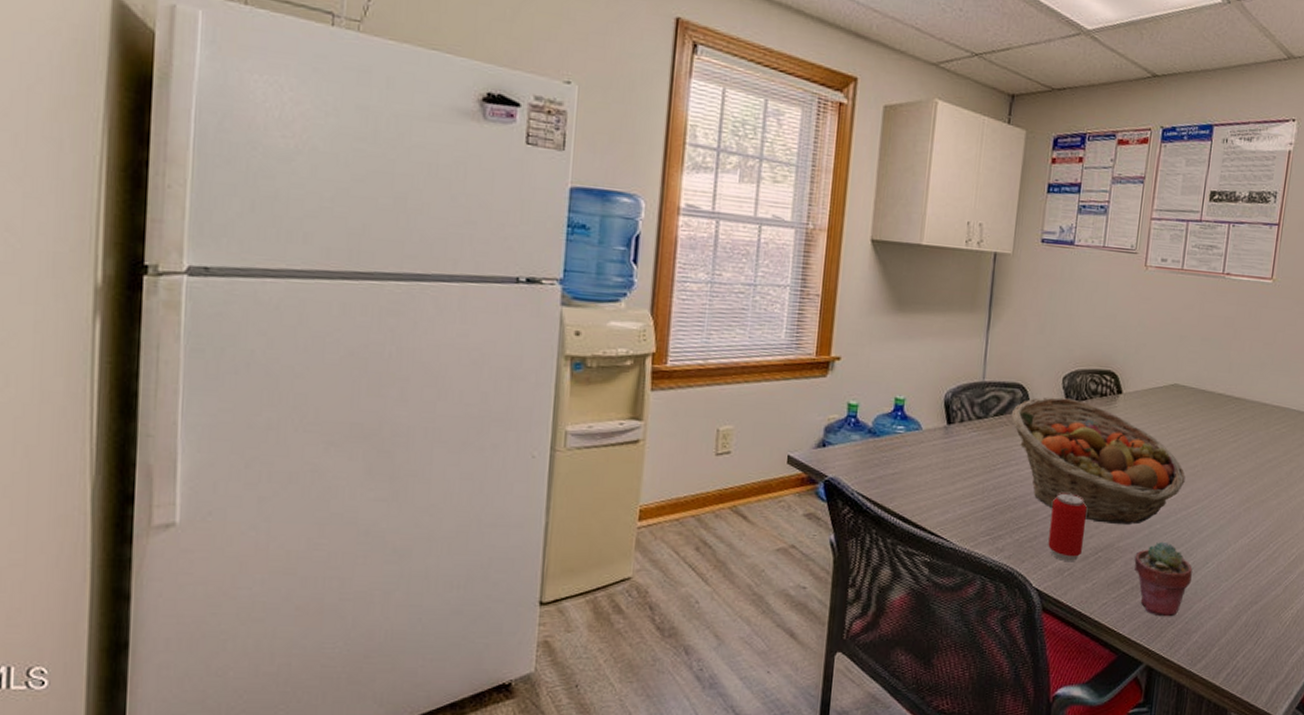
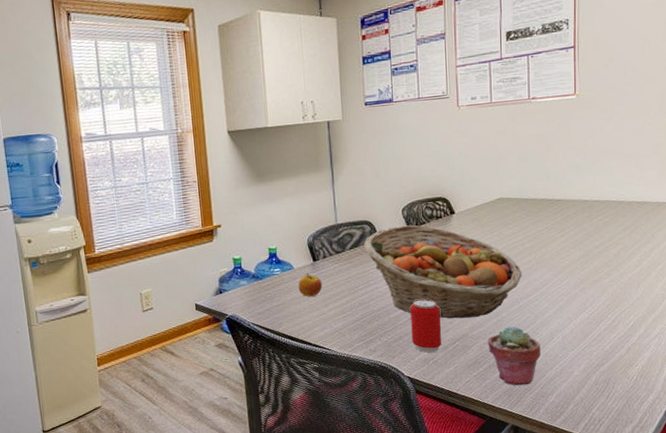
apple: none [922,438,954,469] -> present [298,273,323,297]

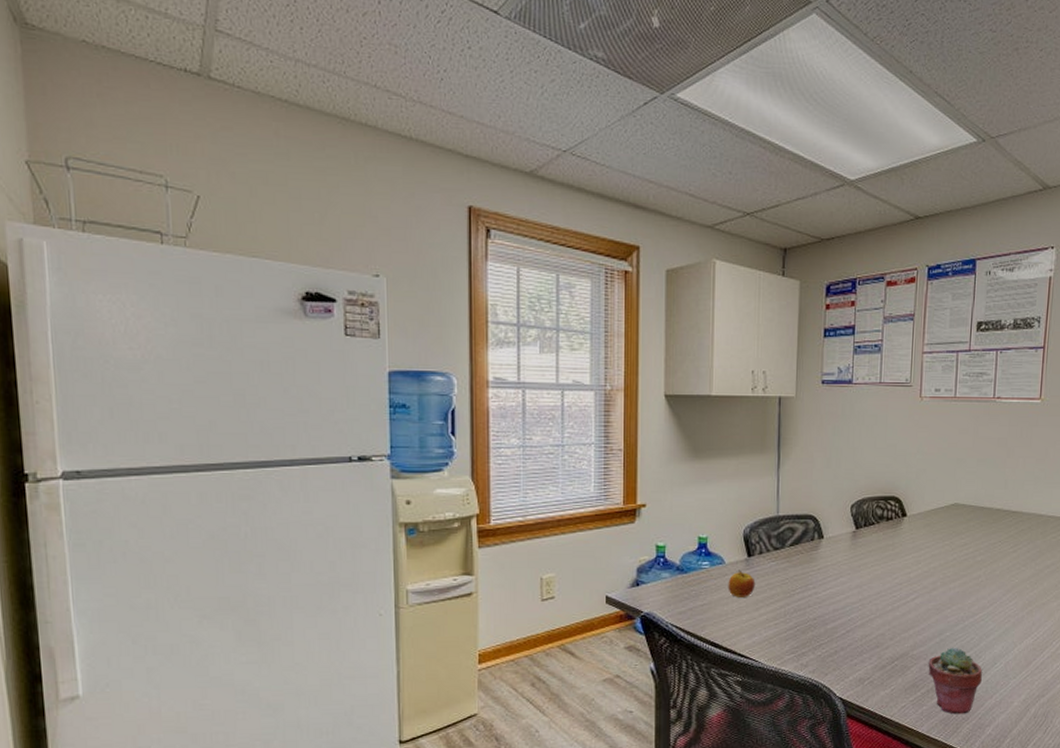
fruit basket: present [363,225,522,319] -> none [805,524,970,635]
beverage can: present [410,299,441,353] -> none [848,610,881,672]

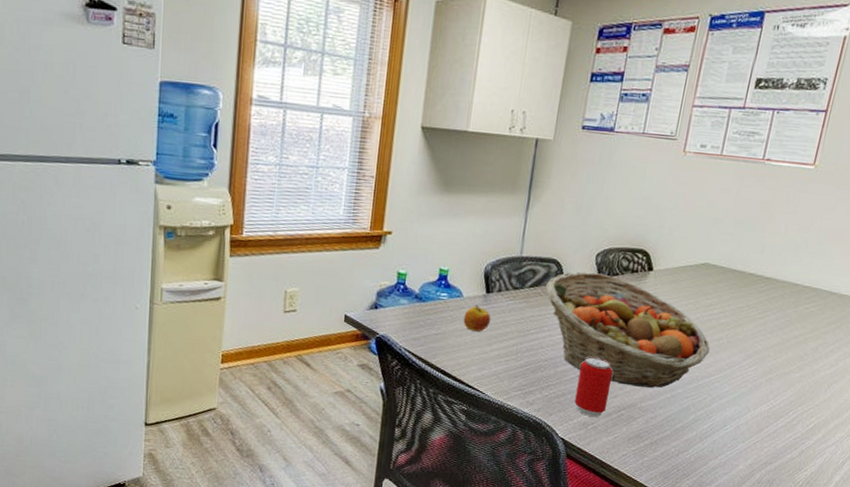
fruit basket: none [805,524,970,635] -> present [545,271,710,388]
beverage can: none [848,610,881,672] -> present [574,357,613,418]
potted succulent: present [928,647,982,715] -> none [654,404,711,470]

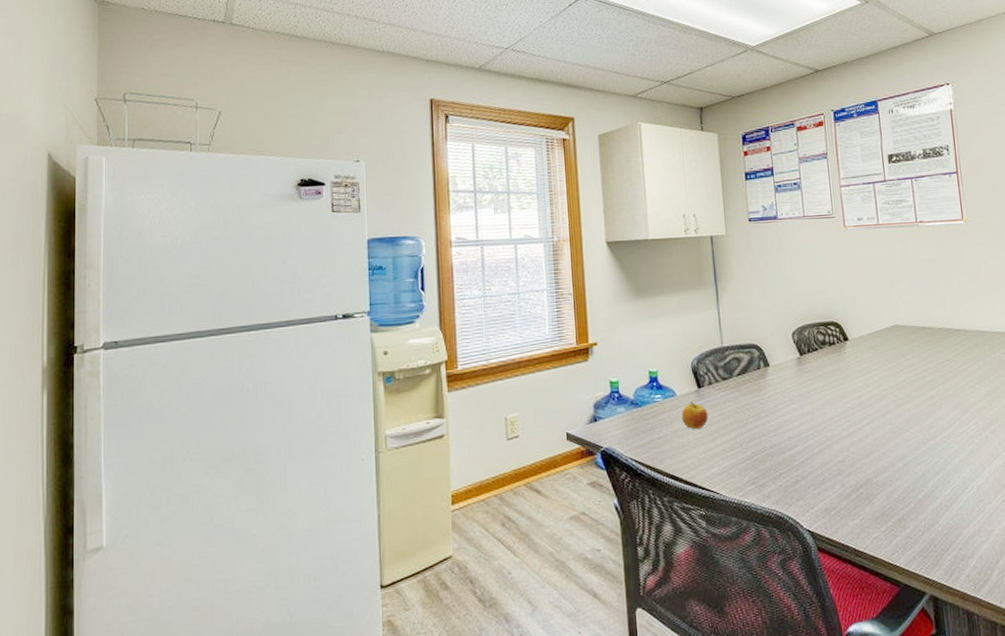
fruit basket: present [545,271,710,388] -> none [752,351,926,461]
beverage can: present [574,357,613,418] -> none [806,436,843,502]

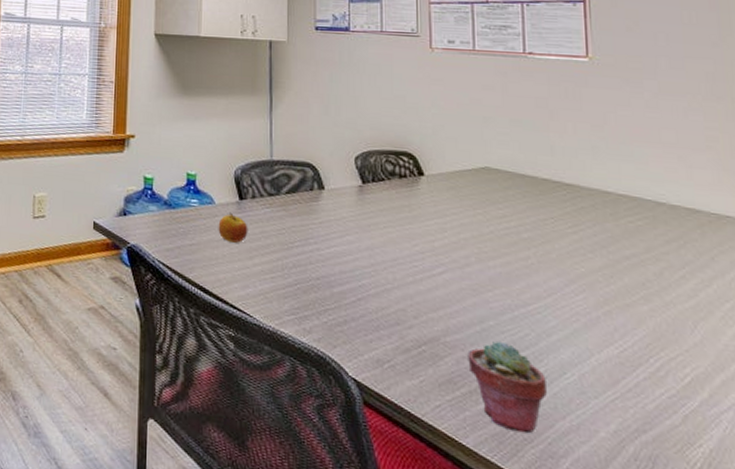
potted succulent: none [894,472,955,545] -> present [467,341,547,434]

